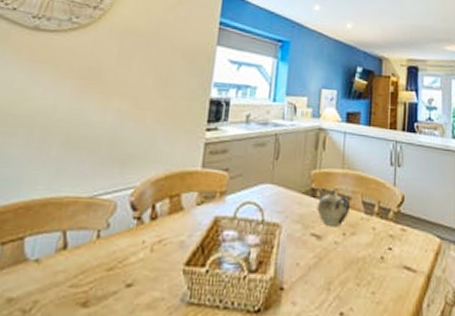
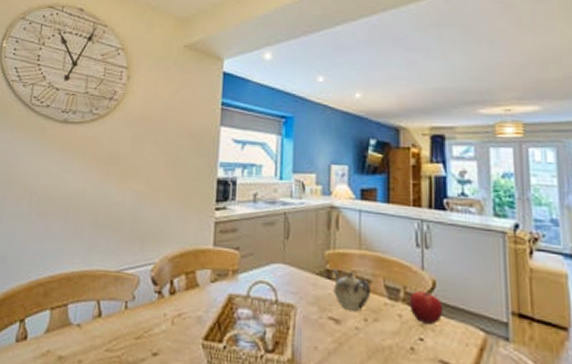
fruit: none [382,203,410,235] -> present [409,289,444,324]

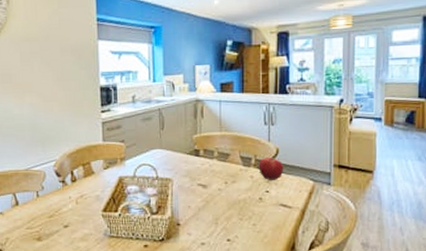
teapot: present [332,268,372,312] -> none [199,148,230,178]

